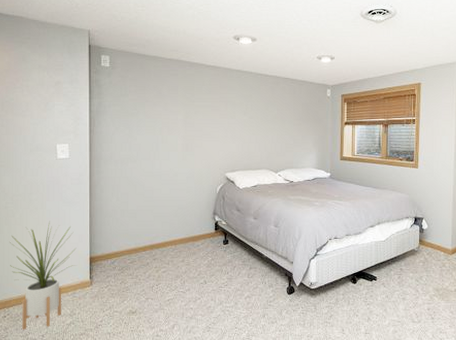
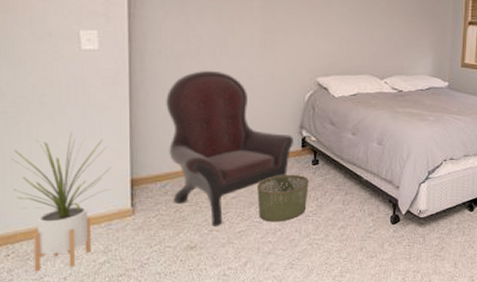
armchair: none [115,170,210,295] -> present [166,70,294,226]
basket: none [182,253,221,292] -> present [257,175,309,222]

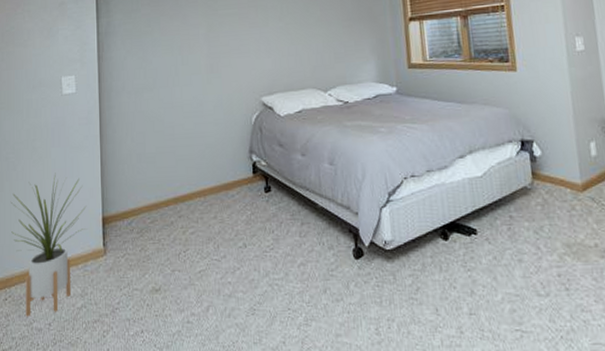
armchair: present [166,70,294,226] -> none [129,101,249,266]
basket: present [257,175,309,222] -> none [213,205,264,260]

